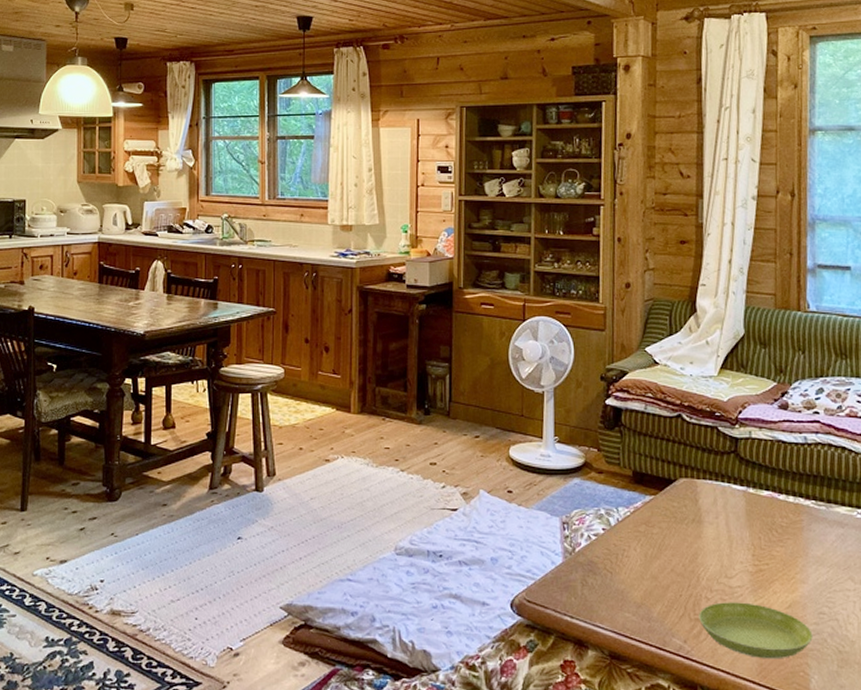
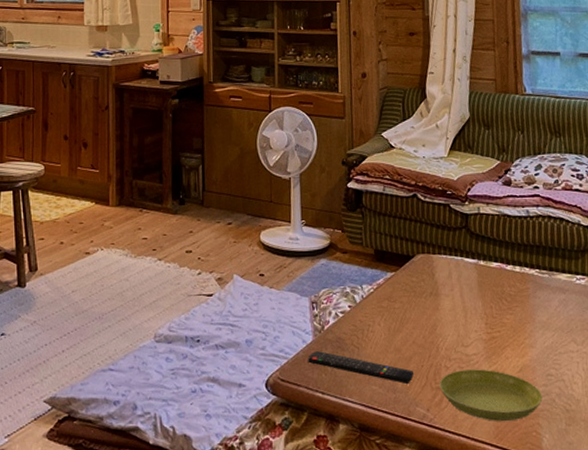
remote control: none [556,574,672,614] -> present [308,351,414,385]

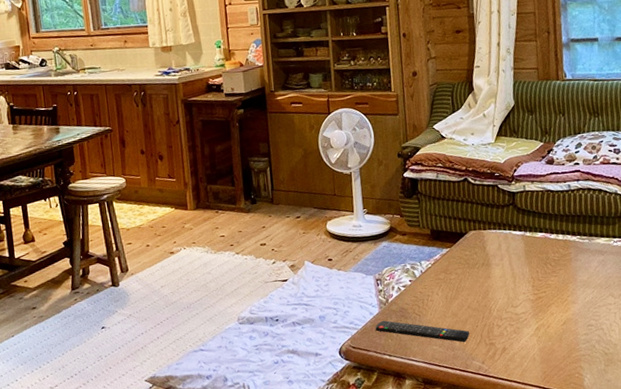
saucer: present [439,369,543,422] -> none [492,325,584,368]

